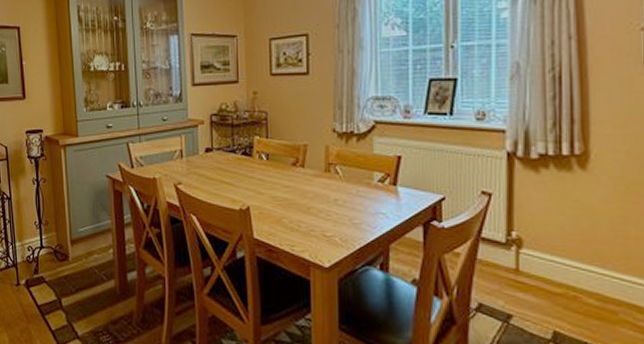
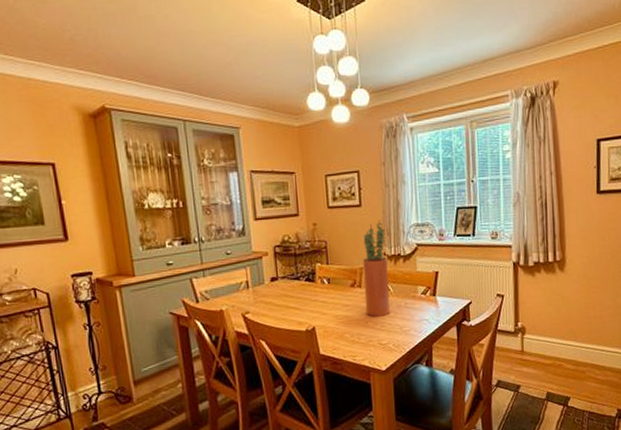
vase: none [307,90,338,203] -> present [362,220,391,317]

